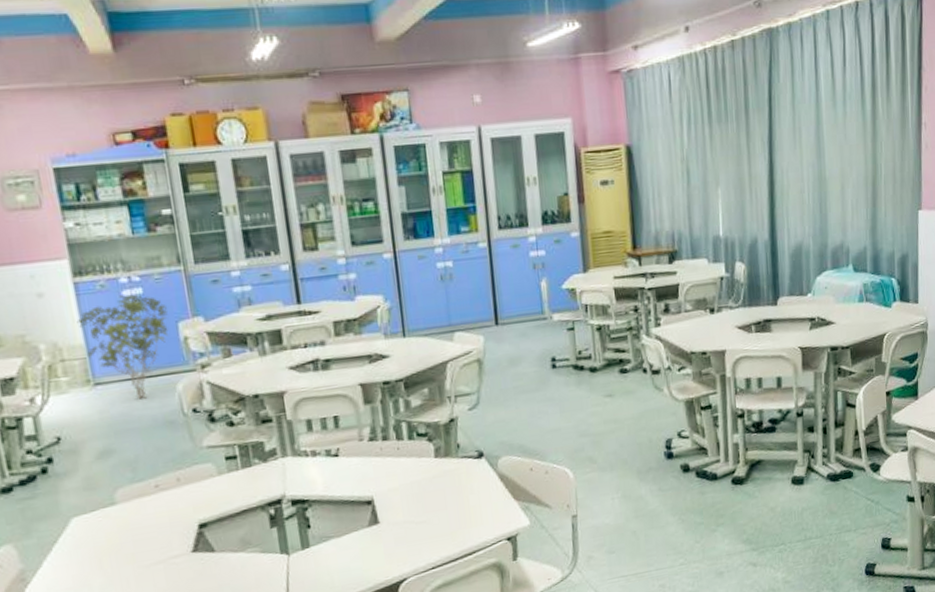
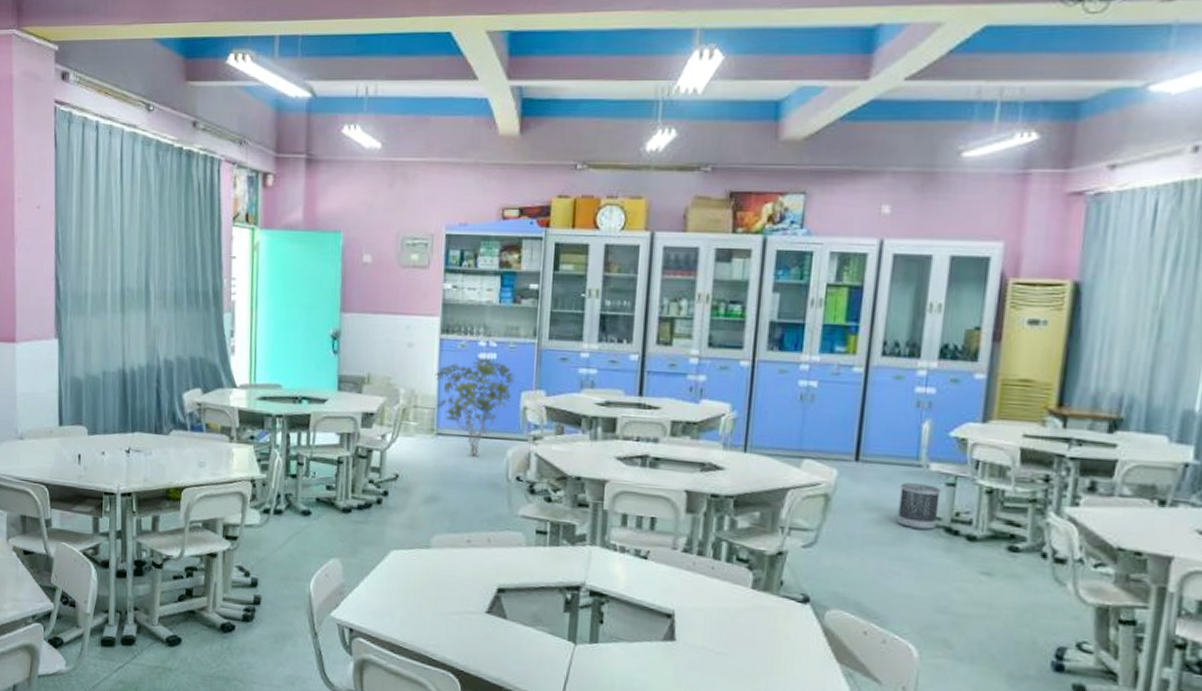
wastebasket: none [534,332,567,373] -> present [896,482,941,530]

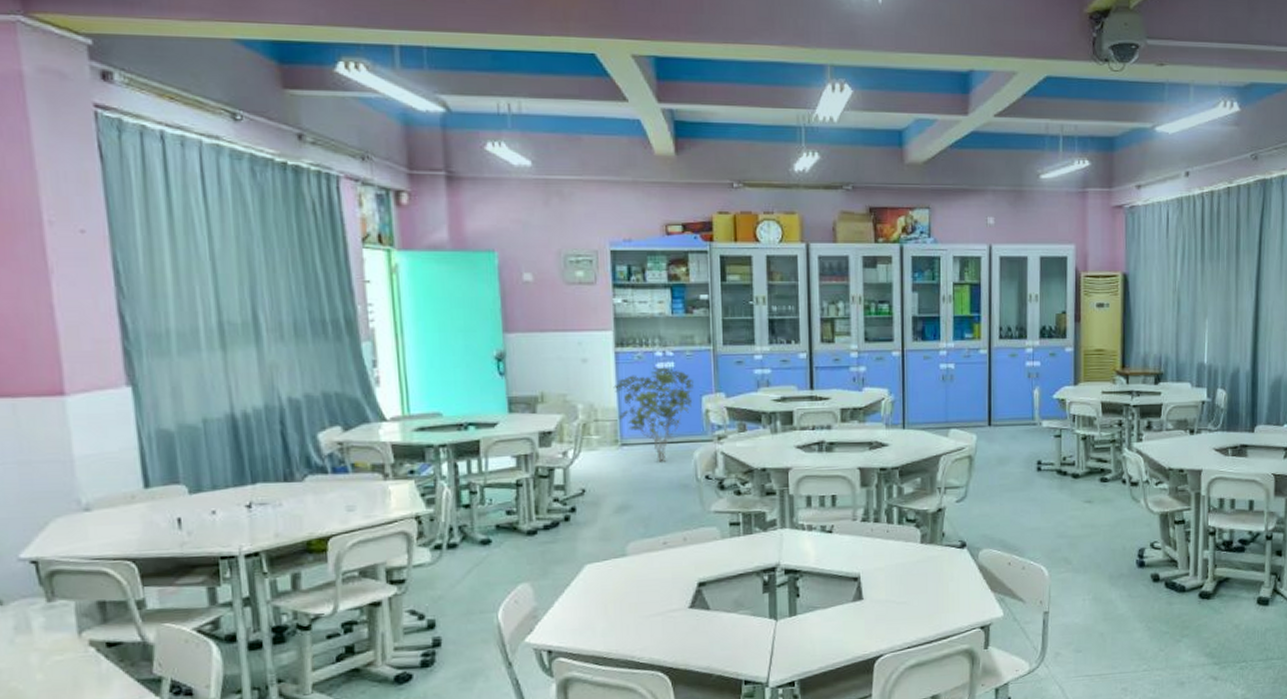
wastebasket: present [896,482,941,530] -> none [1022,438,1052,475]

